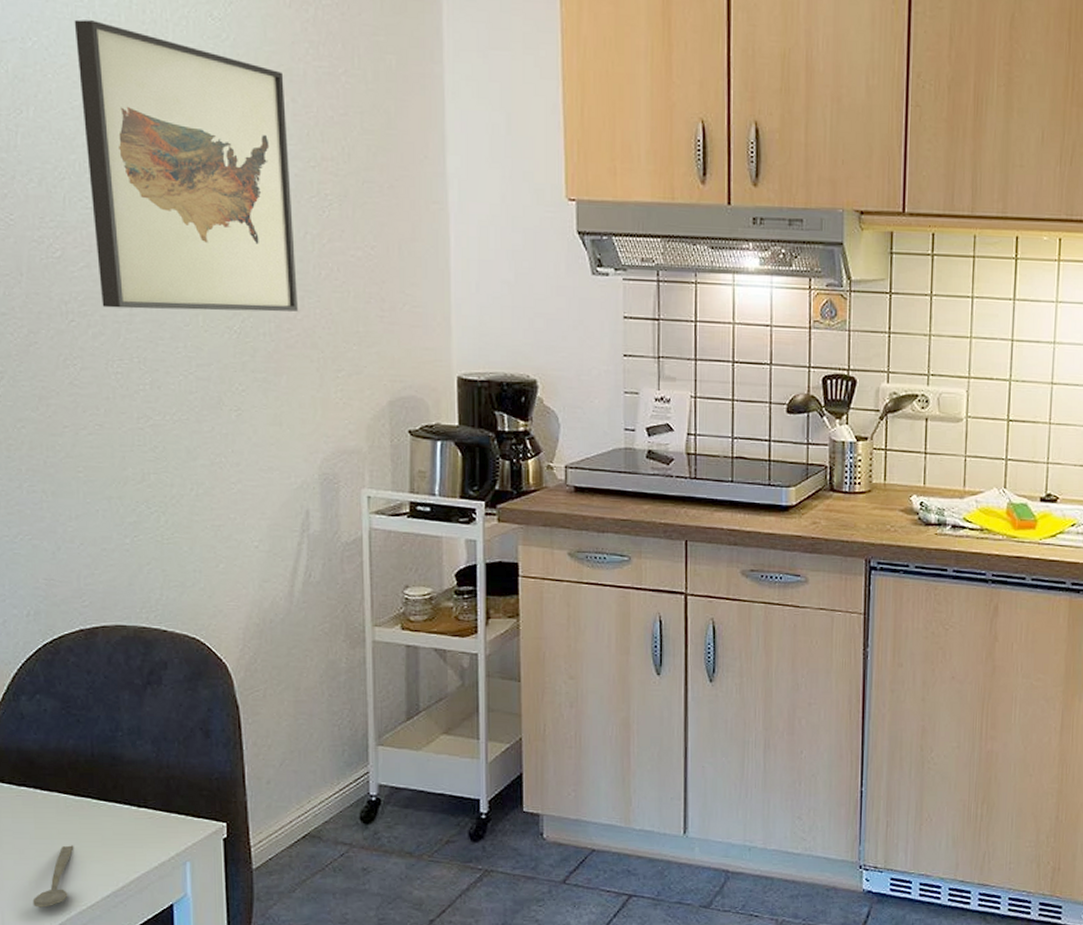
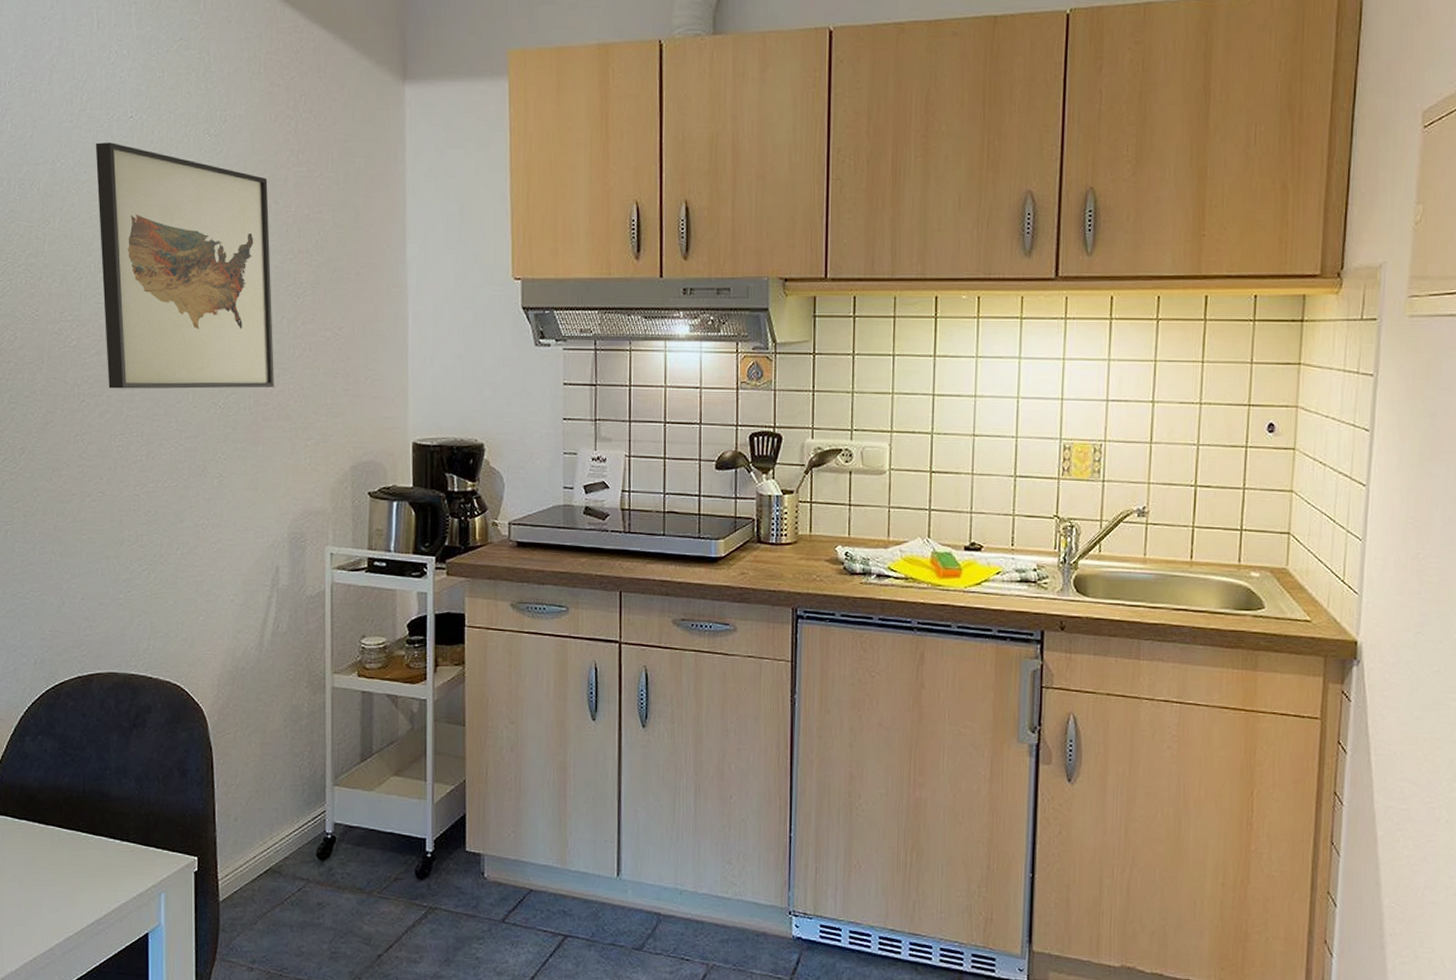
spoon: present [32,845,74,908] -> none [27,875,65,933]

